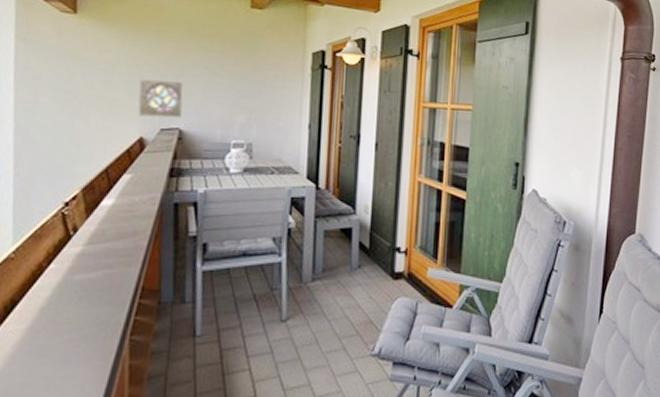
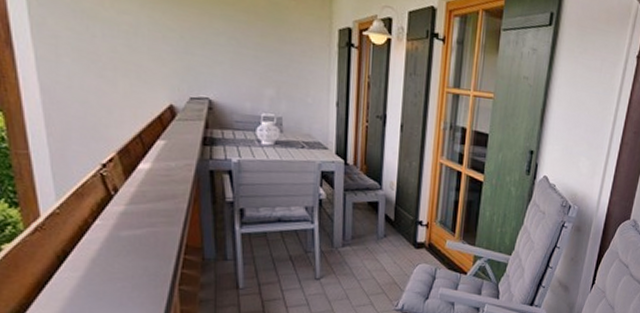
wall ornament: present [138,80,183,118] -> none [164,45,210,88]

